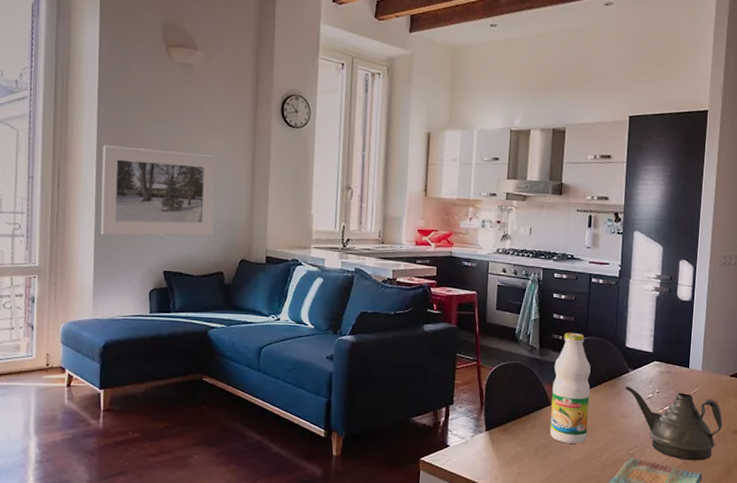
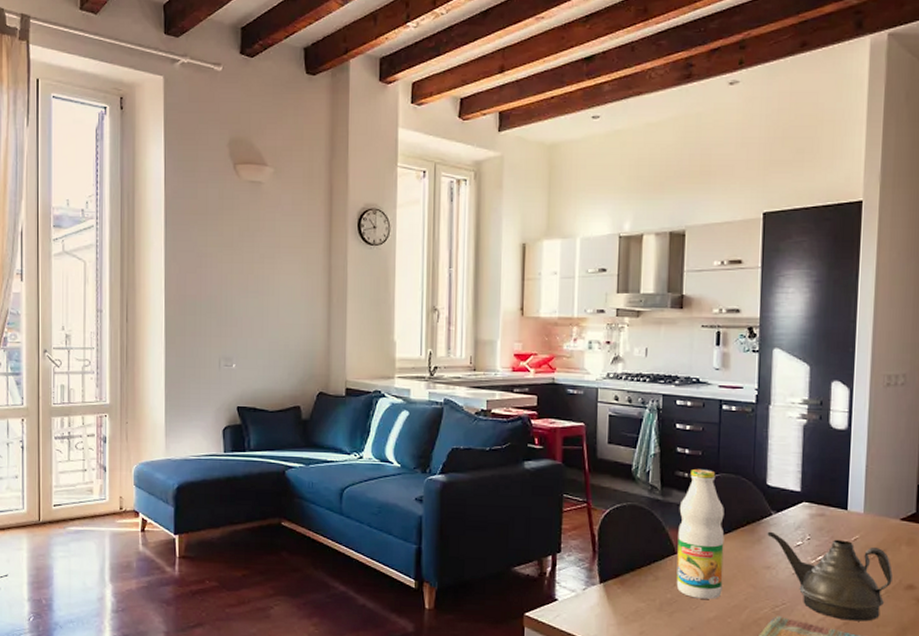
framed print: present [100,145,216,236] -> none [170,273,289,370]

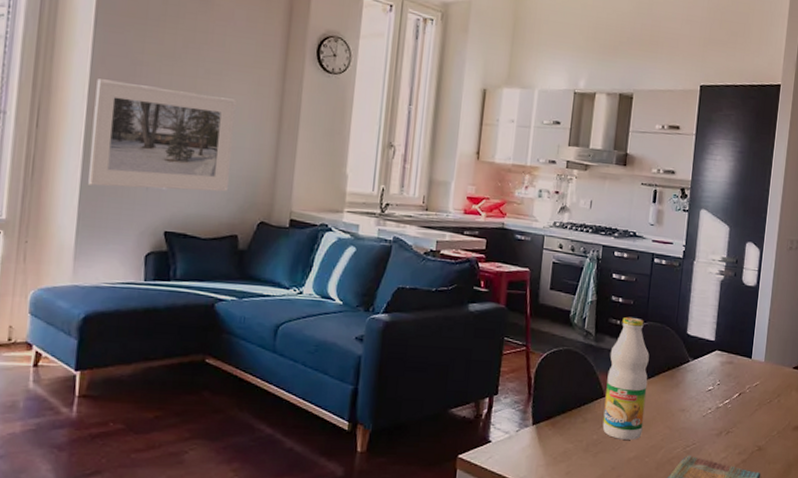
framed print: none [170,273,289,370] -> present [88,79,236,192]
teapot: present [767,531,893,622] -> none [684,377,784,459]

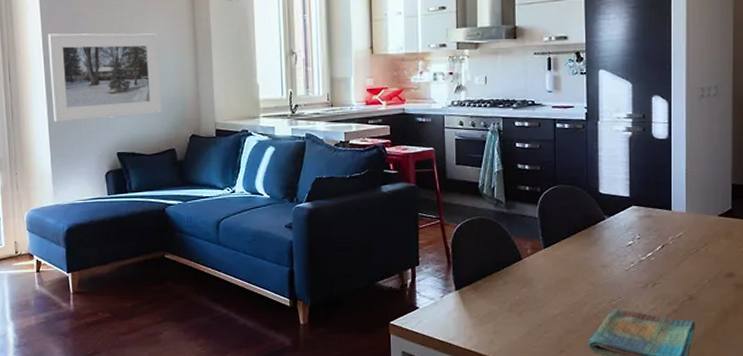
bottle: present [602,316,649,440] -> none [522,182,565,298]

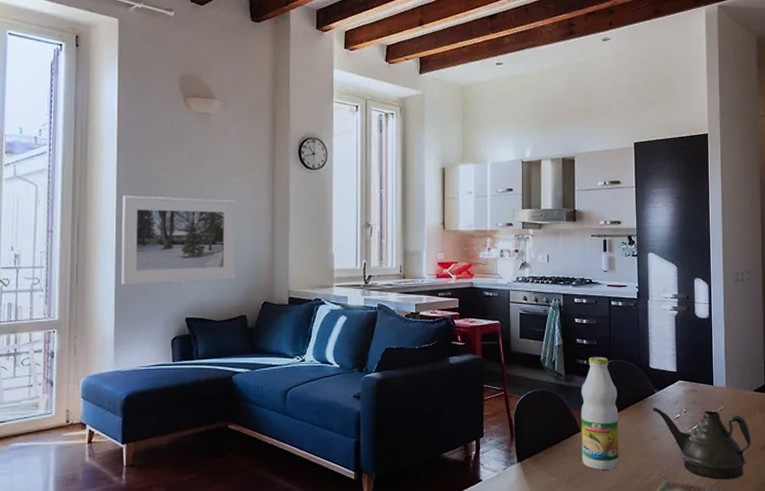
bottle: none [522,182,565,298] -> present [581,356,619,470]
teapot: none [602,234,714,309] -> present [652,407,751,480]

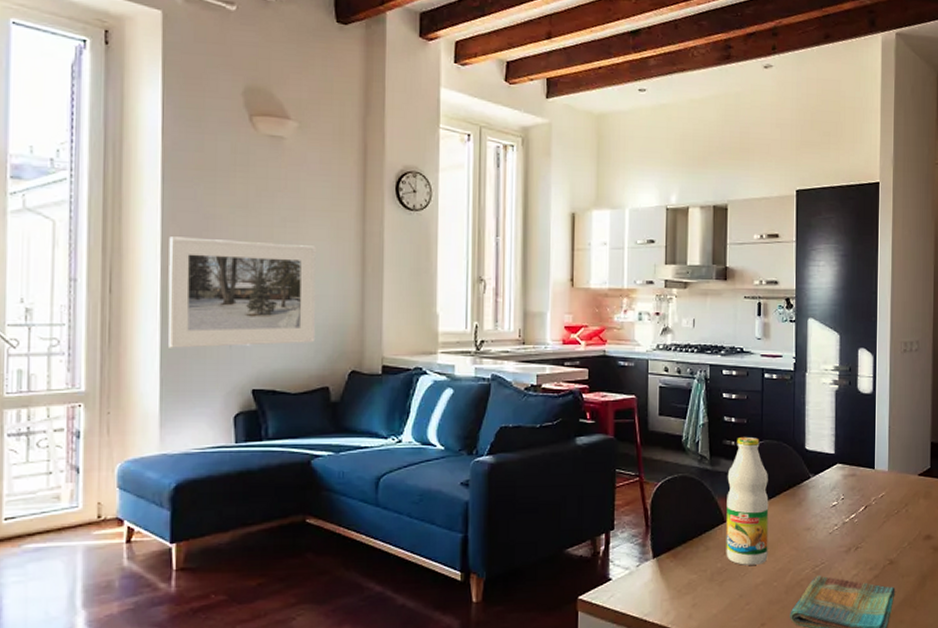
teapot: present [652,407,751,480] -> none [807,494,913,574]

